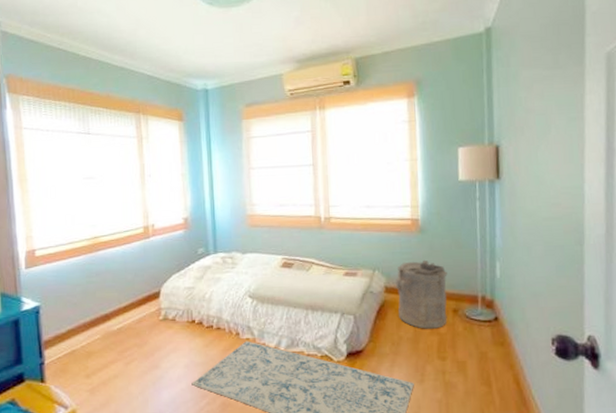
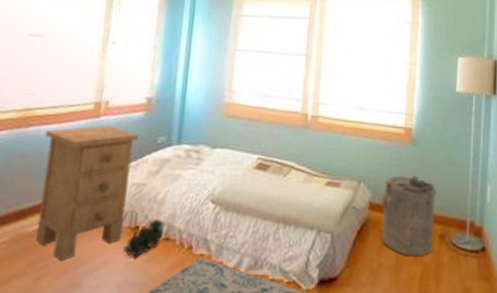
nightstand: none [111,244,183,350] -> present [35,125,139,261]
toy train: none [186,314,215,345] -> present [123,220,165,259]

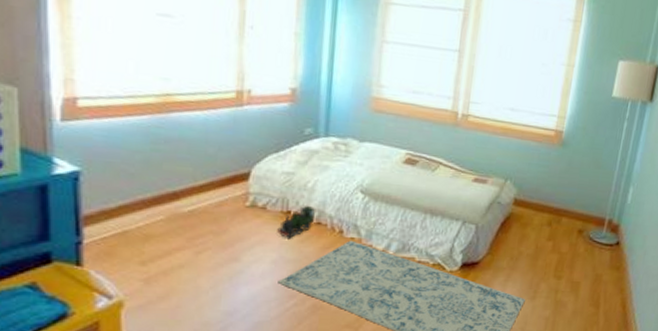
nightstand: present [35,125,139,261] -> none [188,114,285,238]
laundry hamper: present [380,175,437,256] -> none [523,175,581,247]

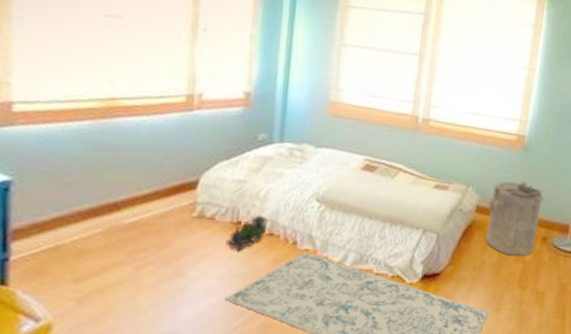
laundry hamper: none [523,175,581,247] -> present [486,181,544,256]

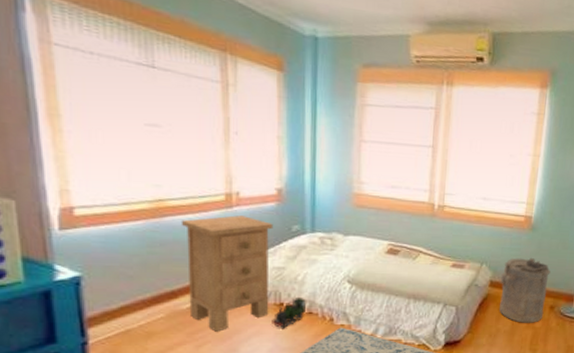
nightstand: none [132,119,238,252] -> present [181,215,274,332]

